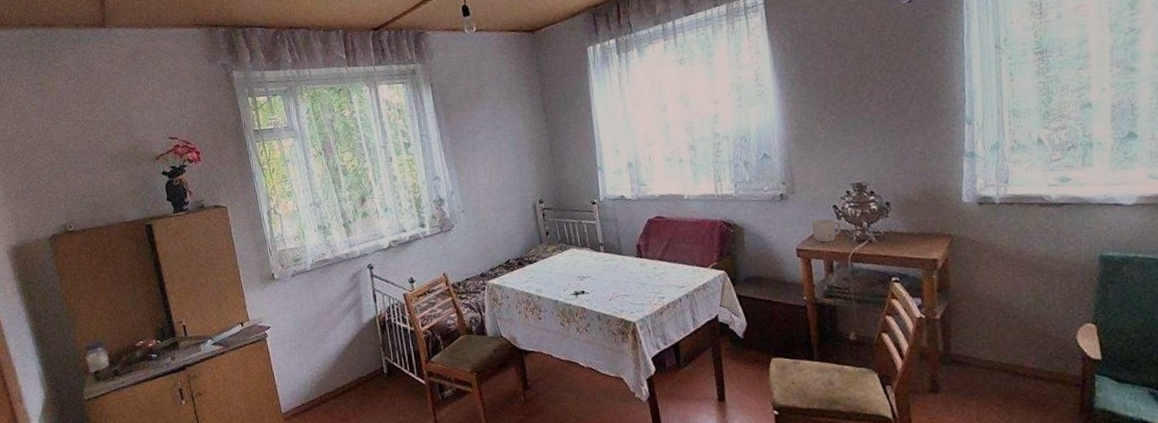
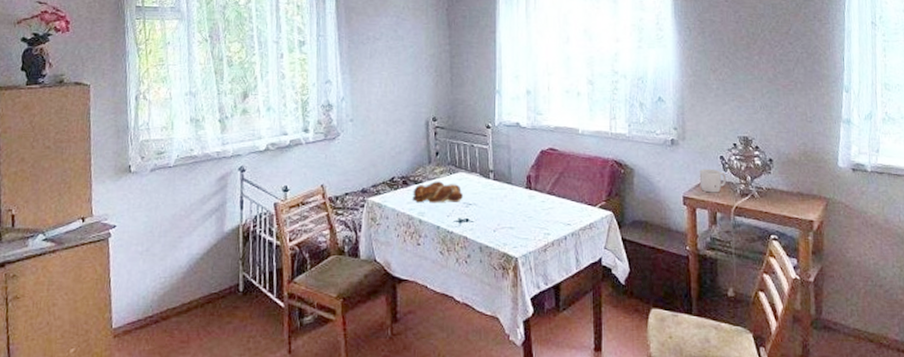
bread loaf: none [528,259,577,281] -> present [413,181,463,203]

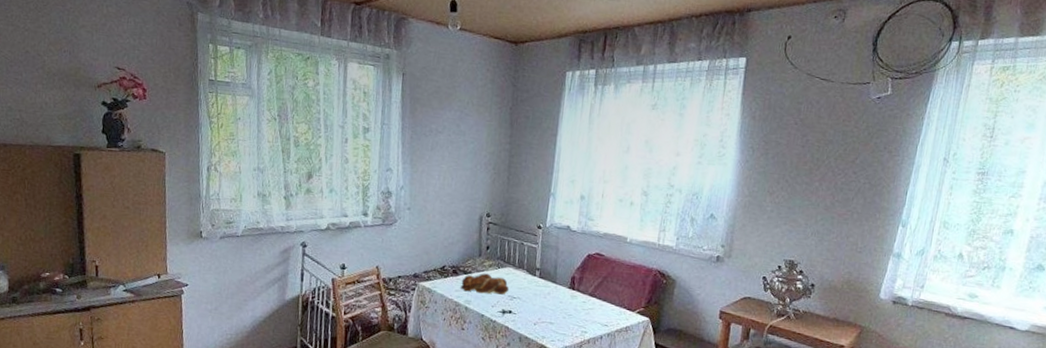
mug: present [699,168,727,193] -> none [738,286,766,311]

